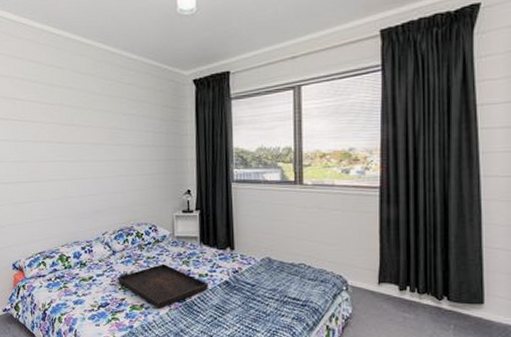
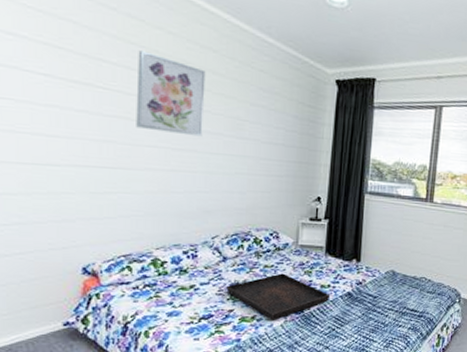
wall art: none [38,86,89,149] -> present [136,50,206,137]

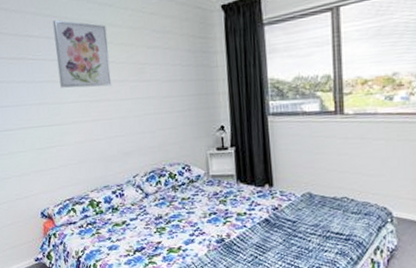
serving tray: present [226,273,331,320] -> none [152,204,248,250]

